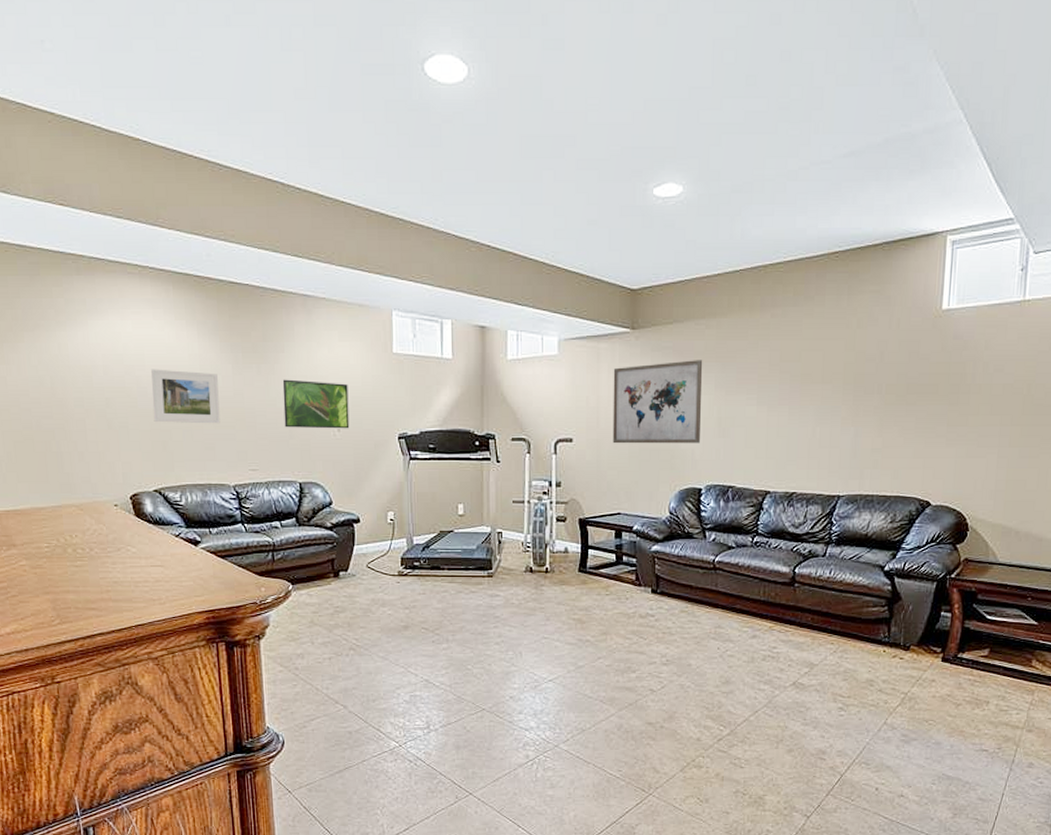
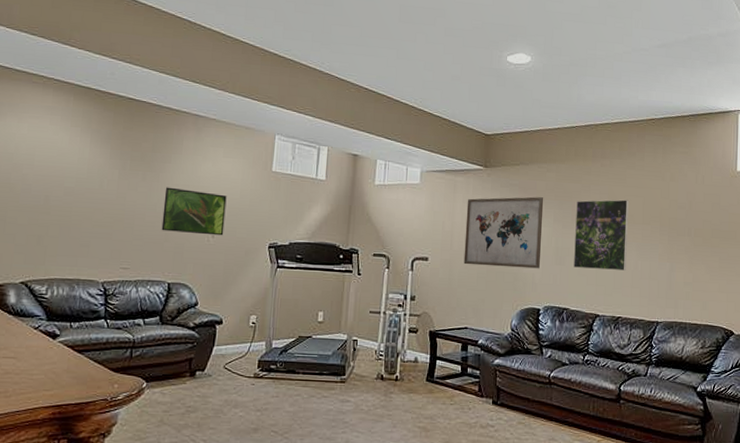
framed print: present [151,369,220,424] -> none [33,168,103,223]
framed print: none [739,355,805,439] -> present [574,199,629,271]

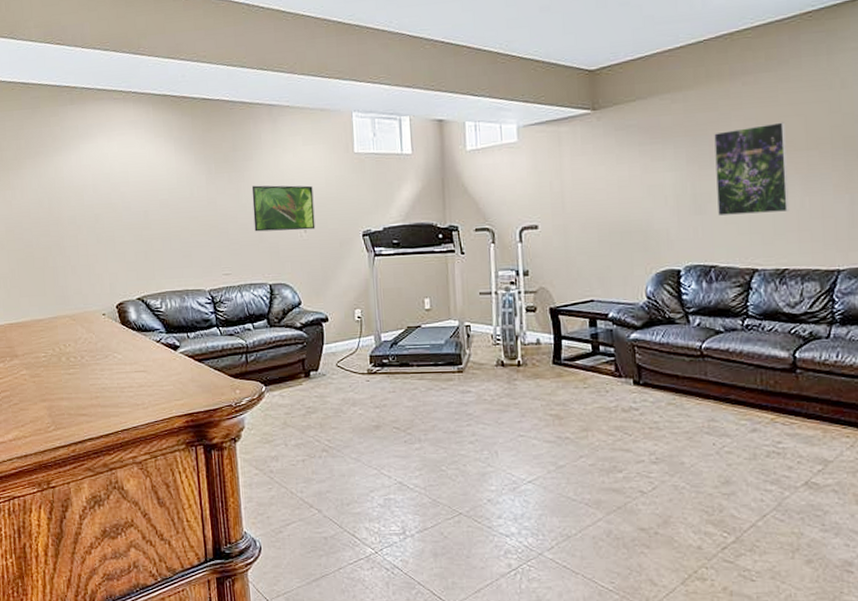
wall art: present [463,197,544,269] -> none [576,135,675,228]

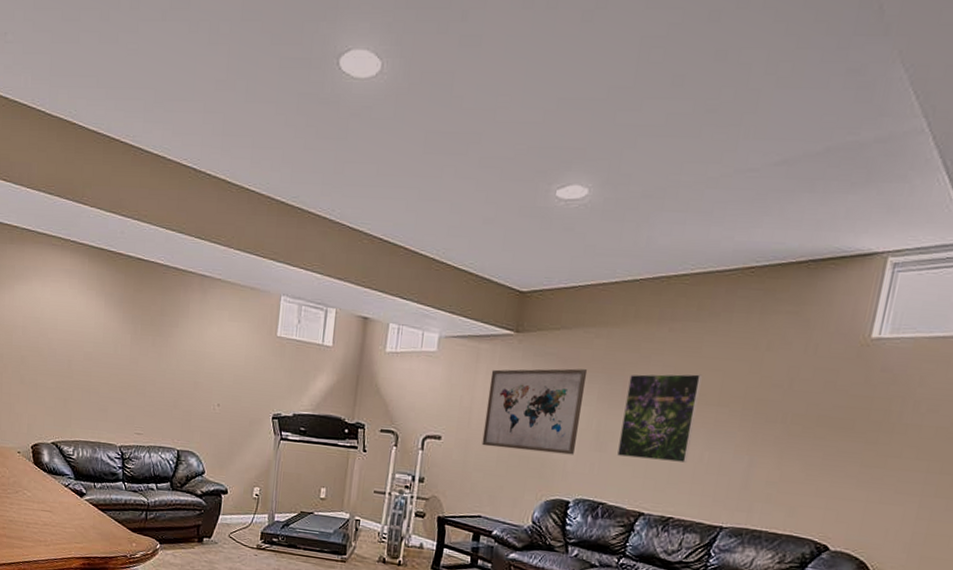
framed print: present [251,185,316,232] -> none [170,352,232,405]
wall art: none [576,135,675,228] -> present [482,368,588,455]

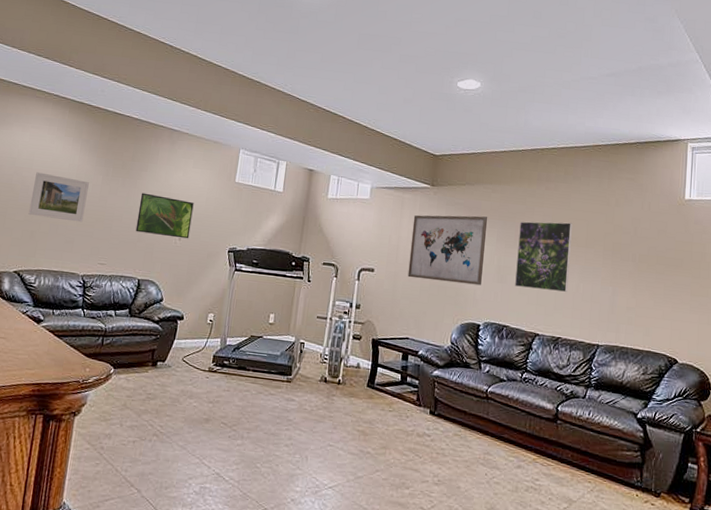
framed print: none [59,333,117,388] -> present [28,172,89,223]
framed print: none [170,352,232,405] -> present [135,193,194,239]

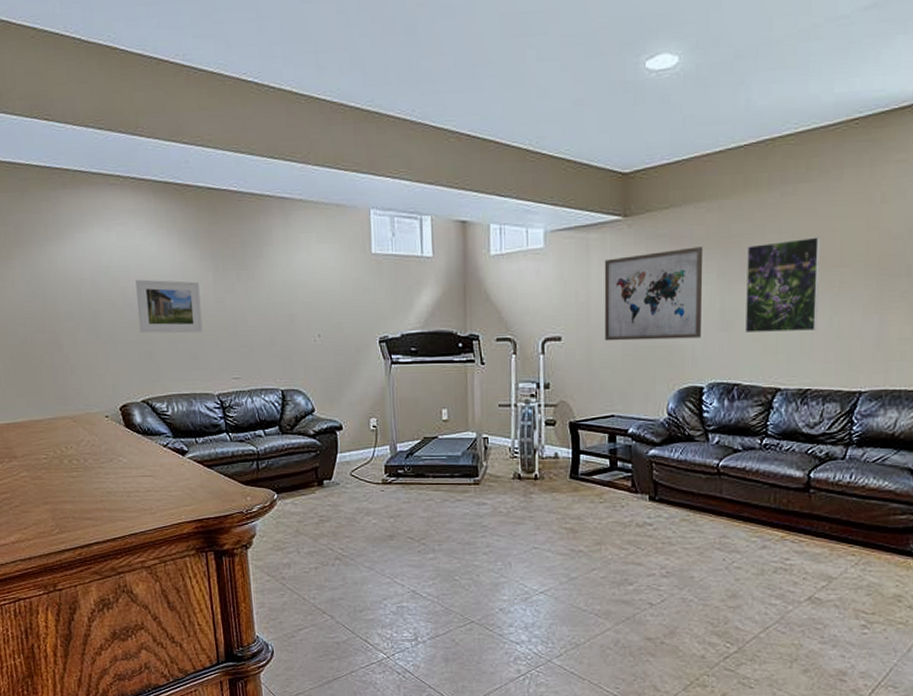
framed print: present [135,193,194,239] -> none [262,285,330,335]

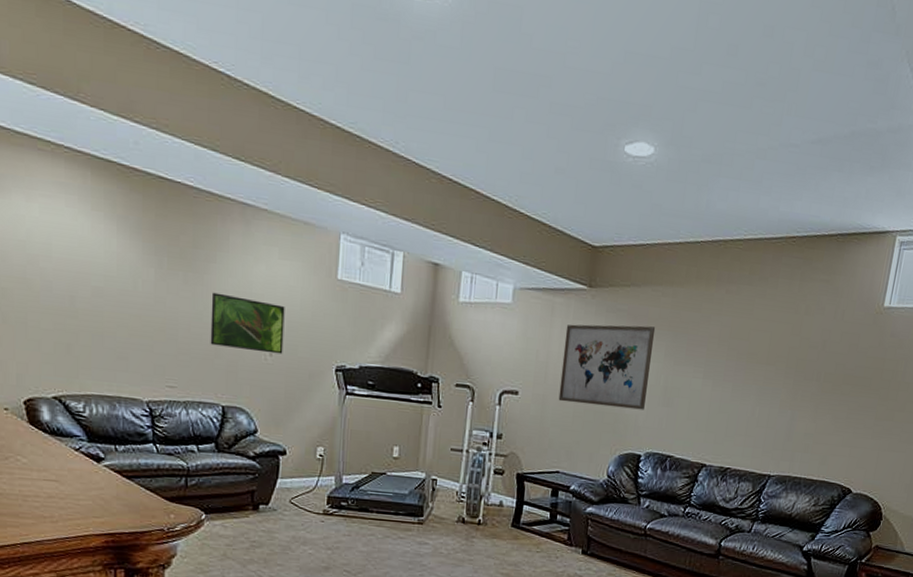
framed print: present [135,279,203,334] -> none [58,261,137,332]
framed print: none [262,285,330,335] -> present [210,292,285,355]
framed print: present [745,237,820,332] -> none [683,333,754,417]

